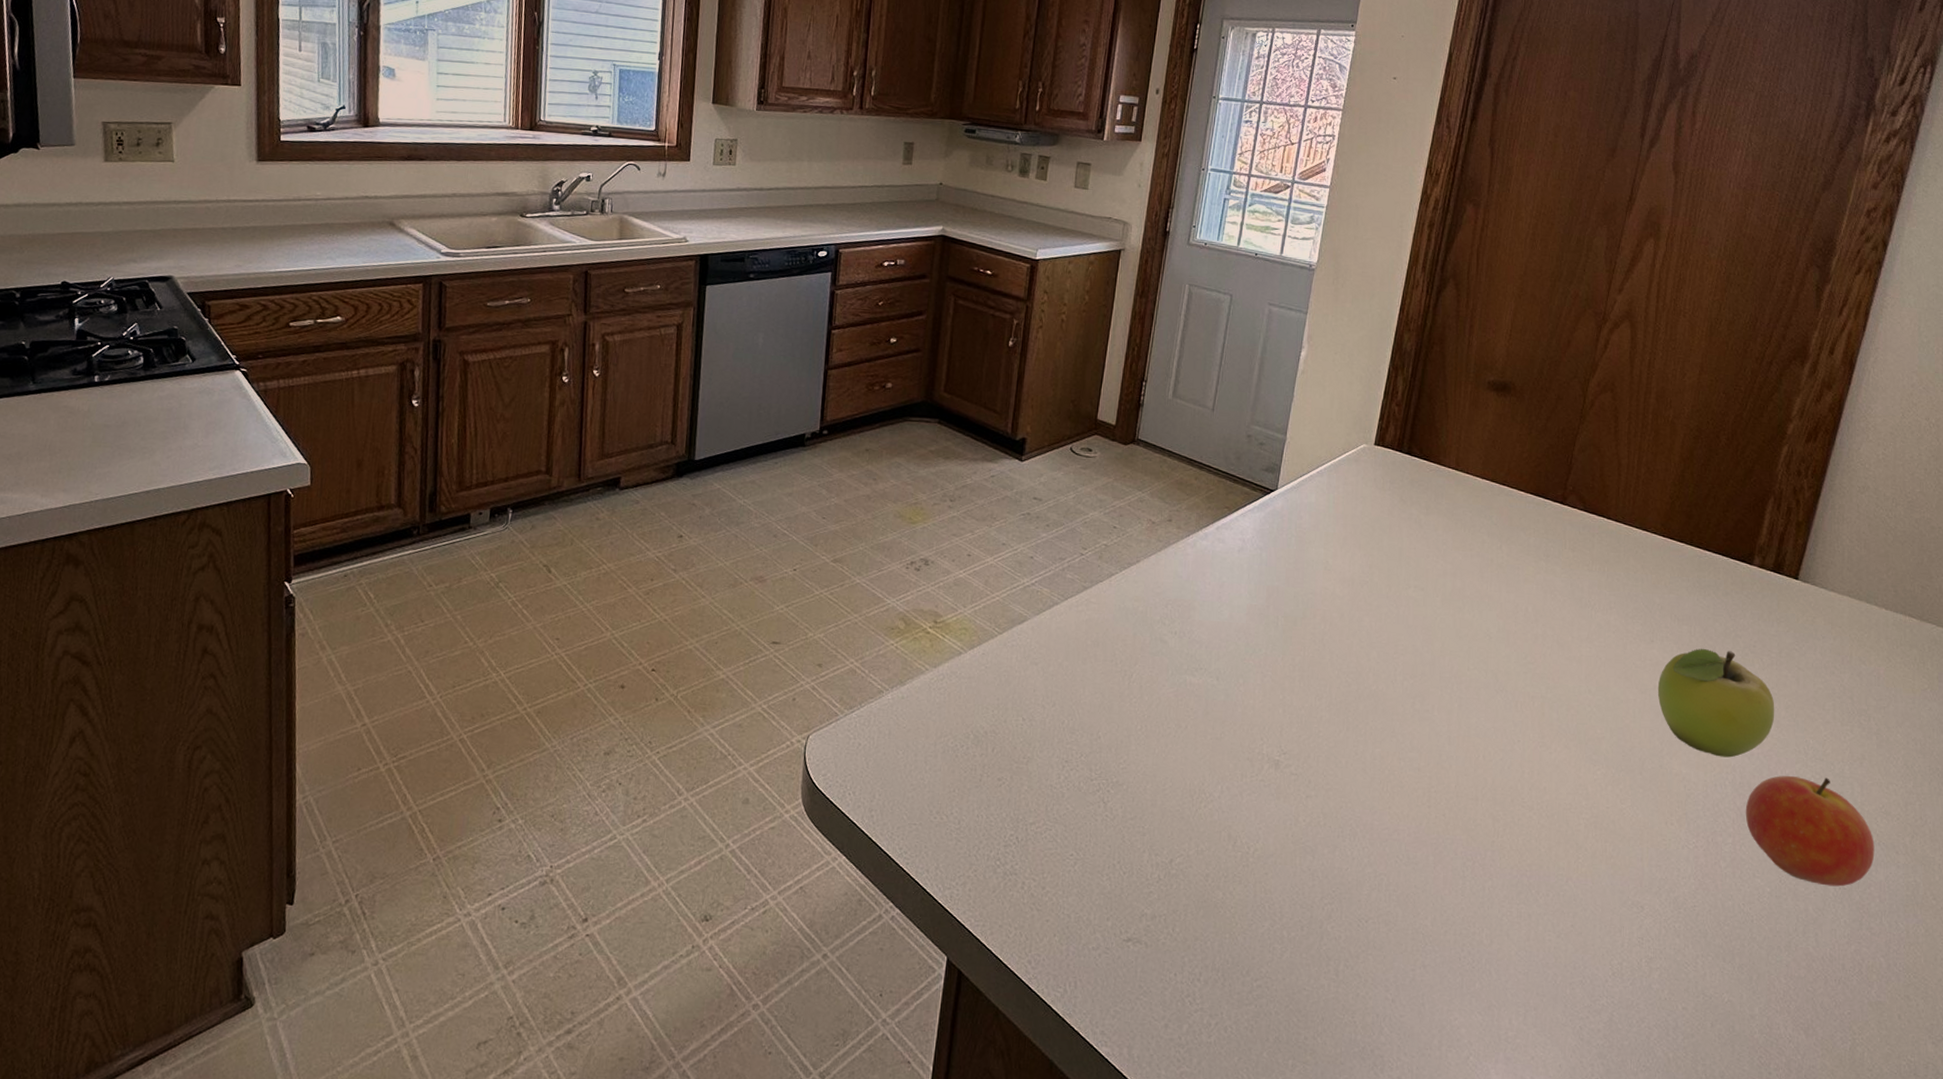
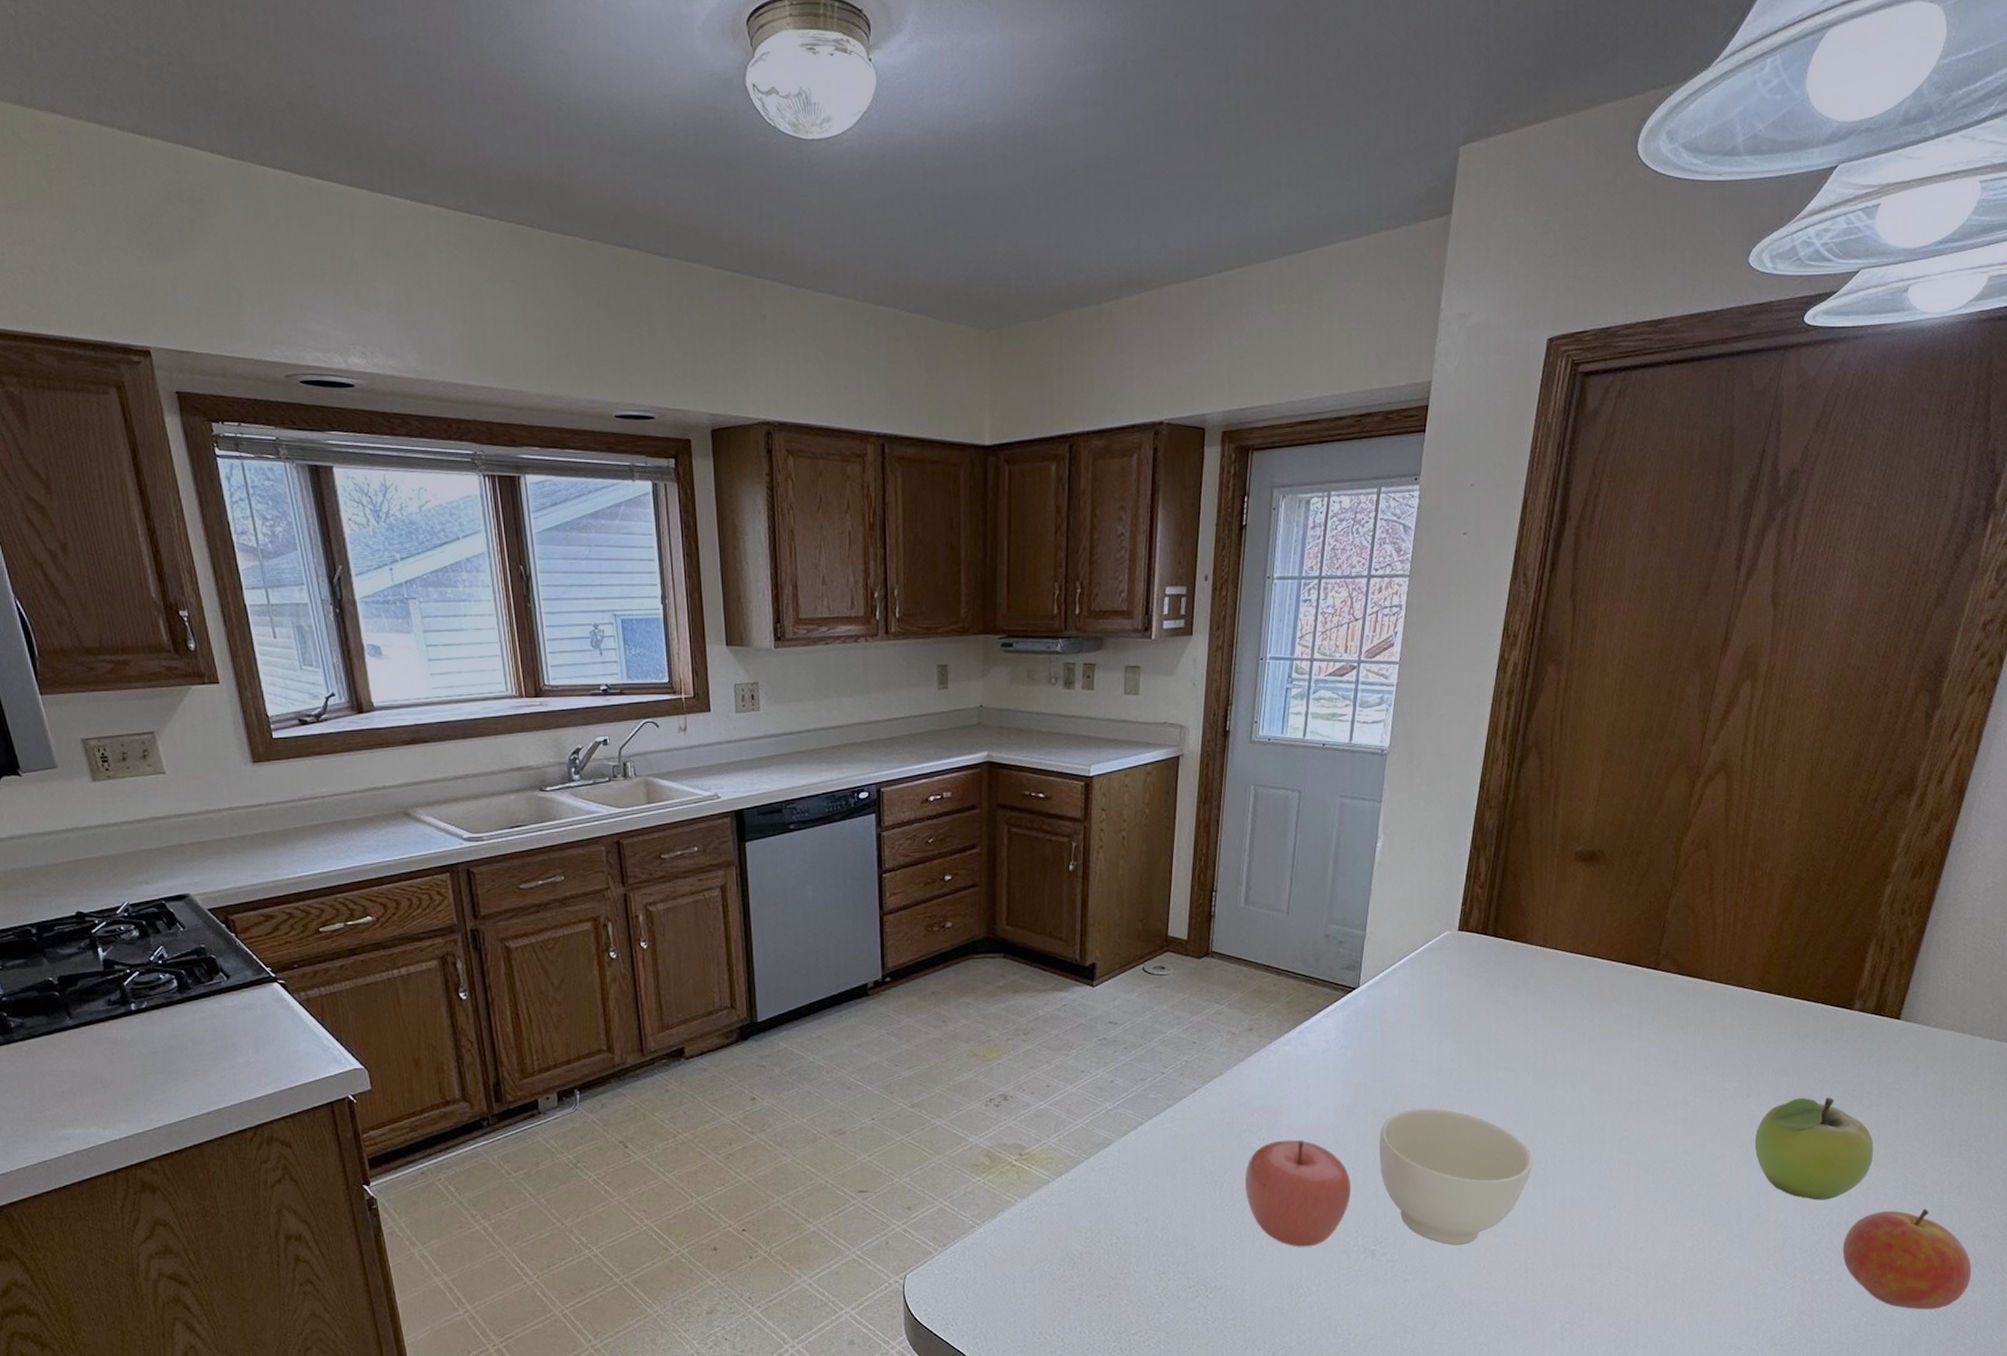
fruit: none [1153,635,1259,750] -> present [1244,1139,1351,1247]
bowl: none [1288,618,1439,765] -> present [1378,1108,1533,1245]

